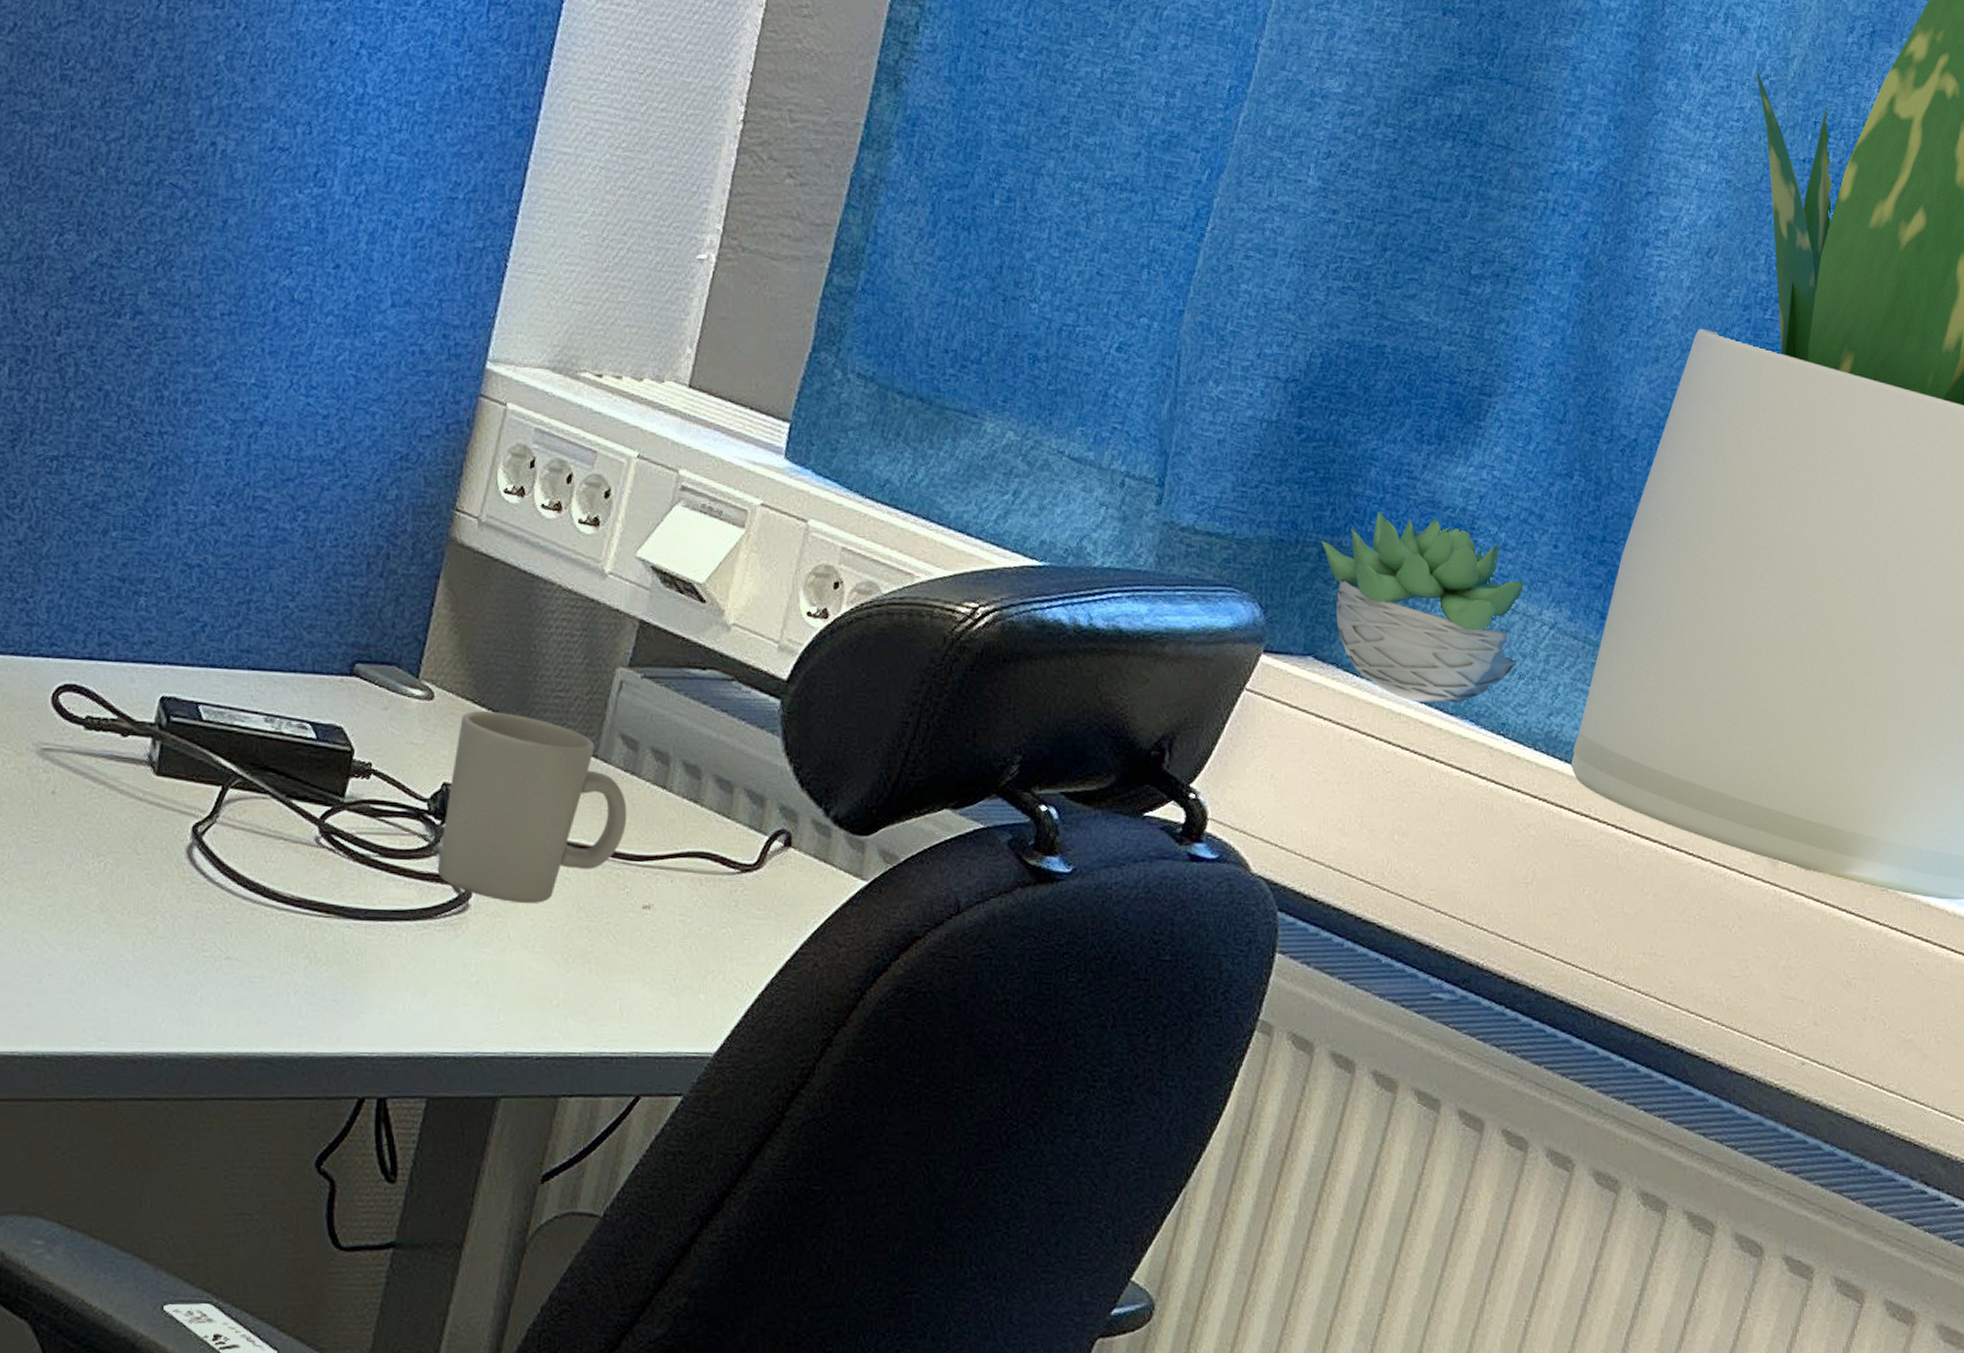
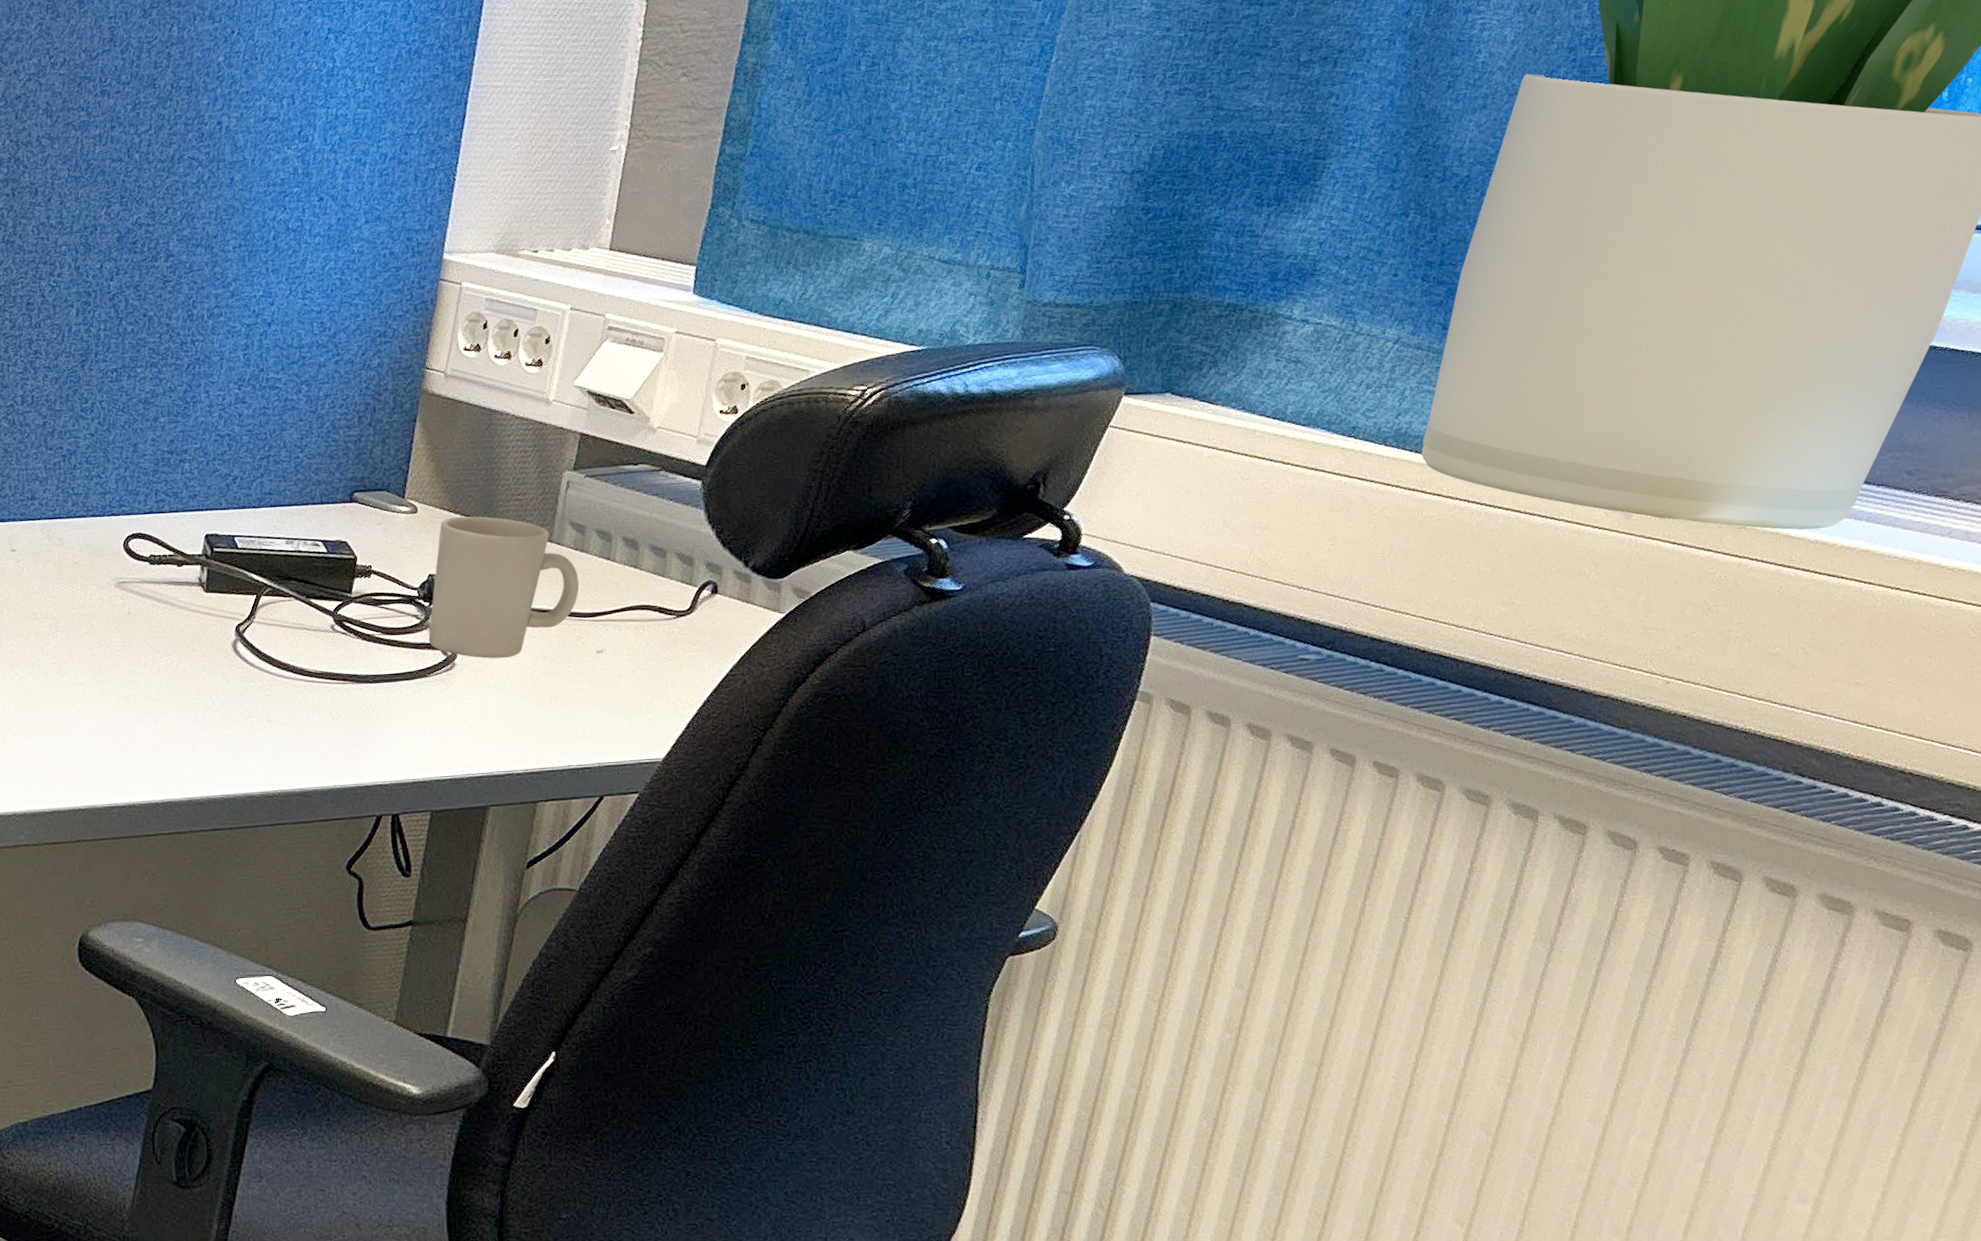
succulent plant: present [1321,511,1523,704] -> none [1172,266,1367,419]

